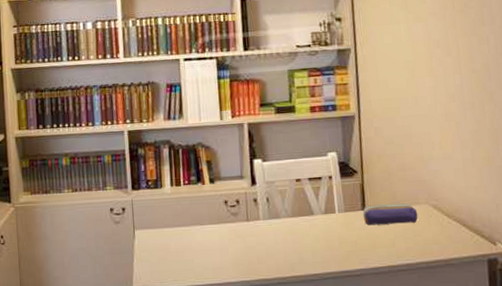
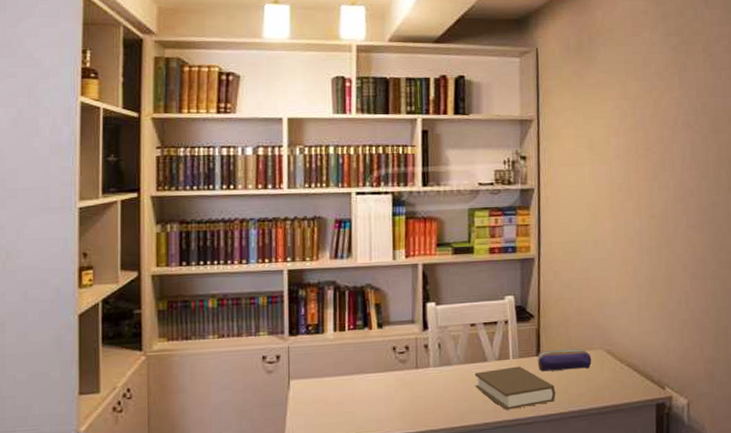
book: none [302,220,384,262] -> present [474,366,556,410]

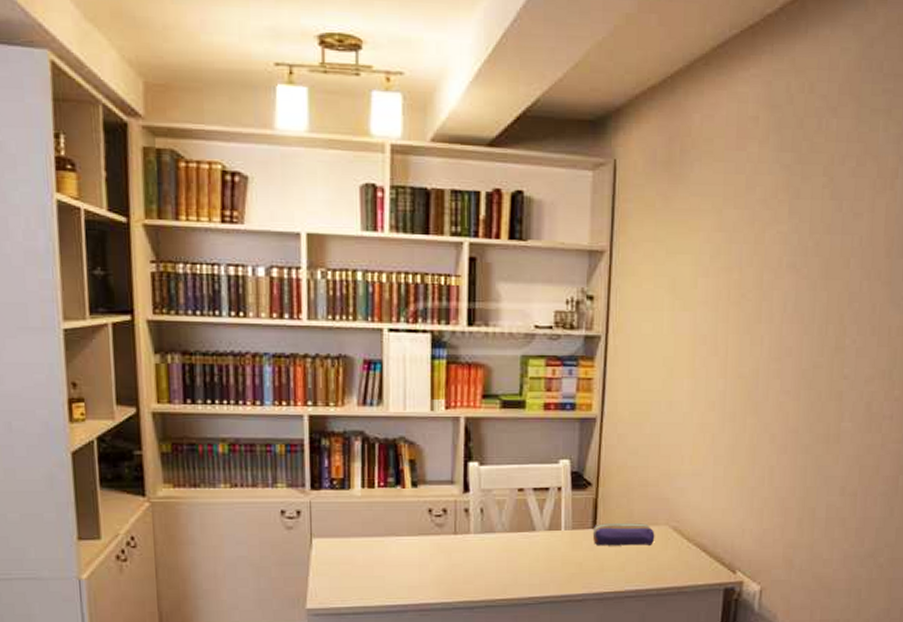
book: present [474,366,556,410] -> none [520,538,612,585]

